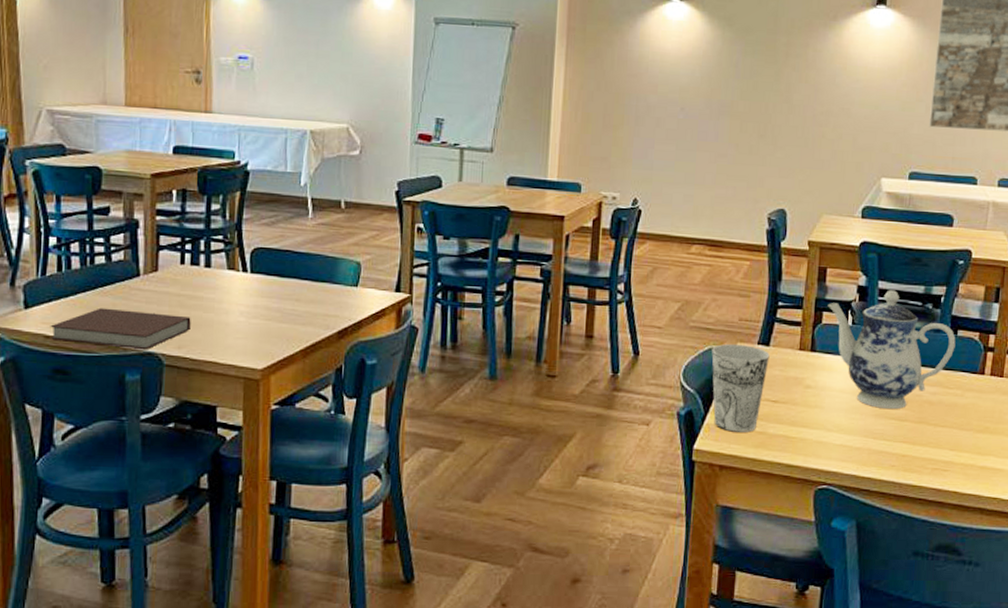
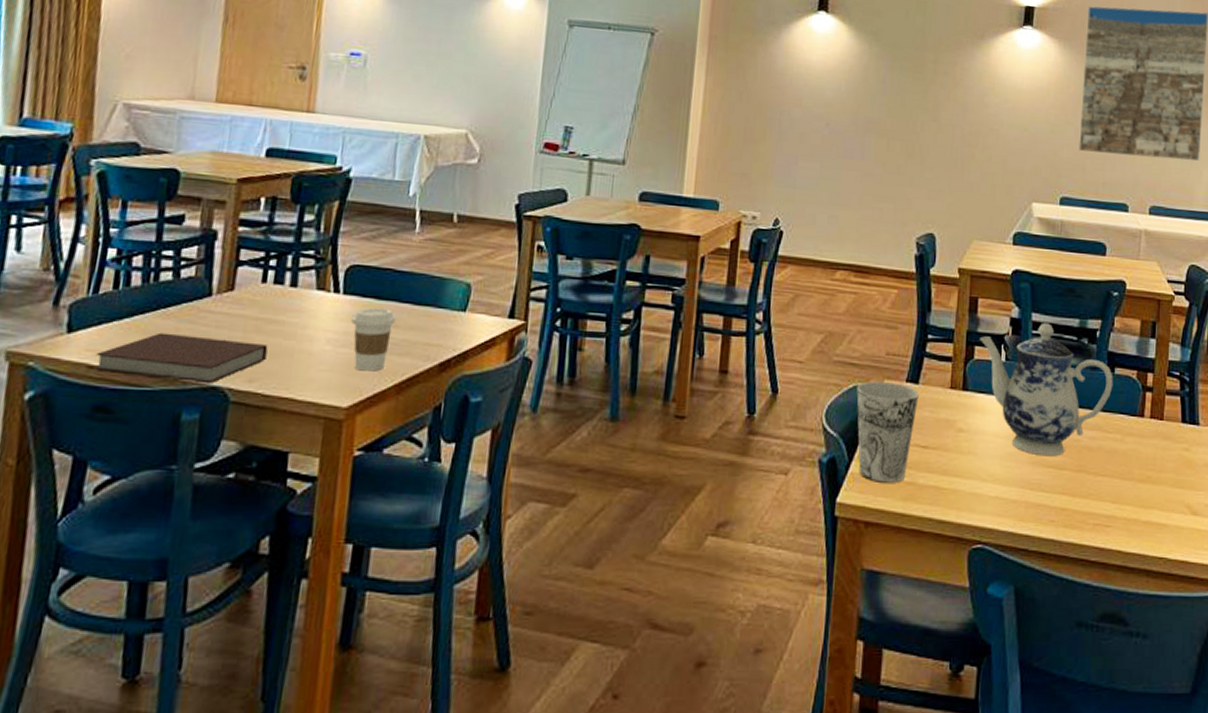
coffee cup: none [260,284,298,339] -> present [351,307,397,371]

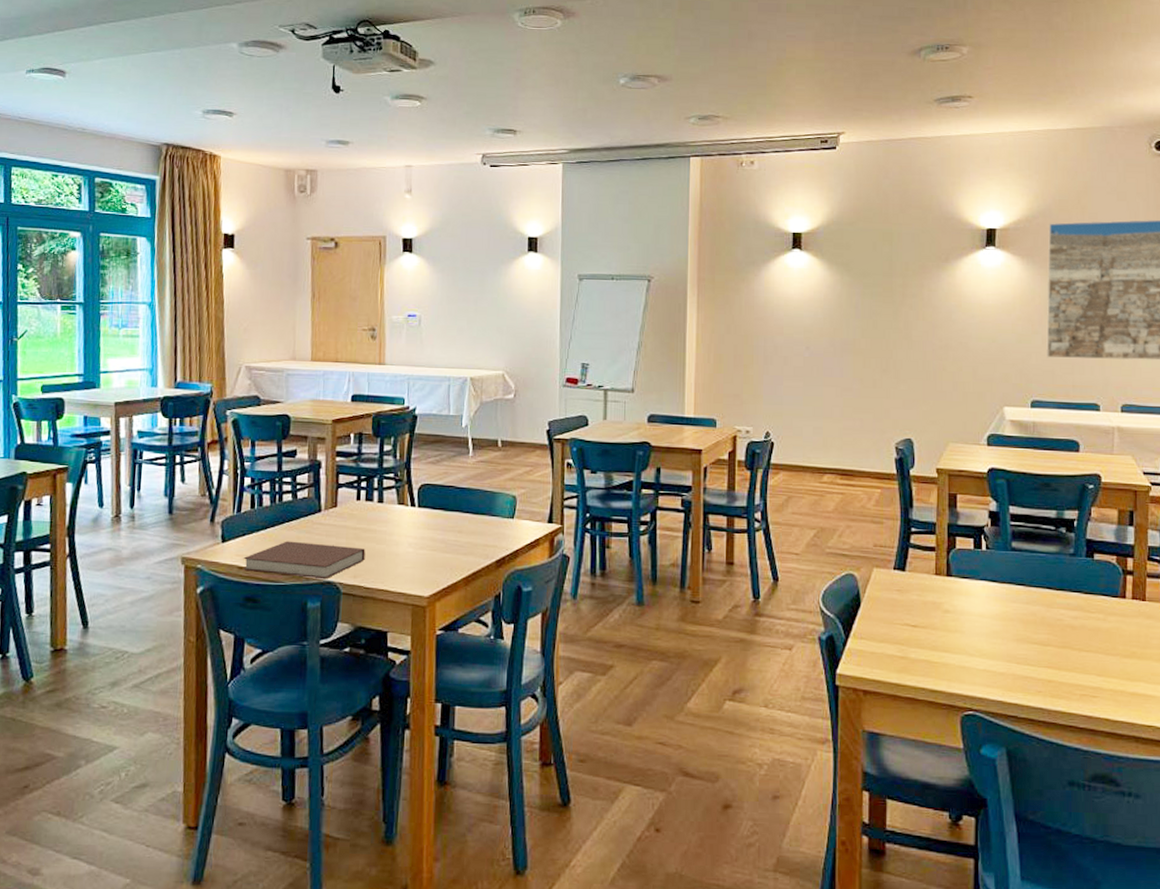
coffee cup: present [351,307,397,371] -> none [426,517,460,568]
cup: present [856,381,919,483] -> none [849,569,906,657]
teapot: present [980,323,1113,457] -> none [960,515,1093,634]

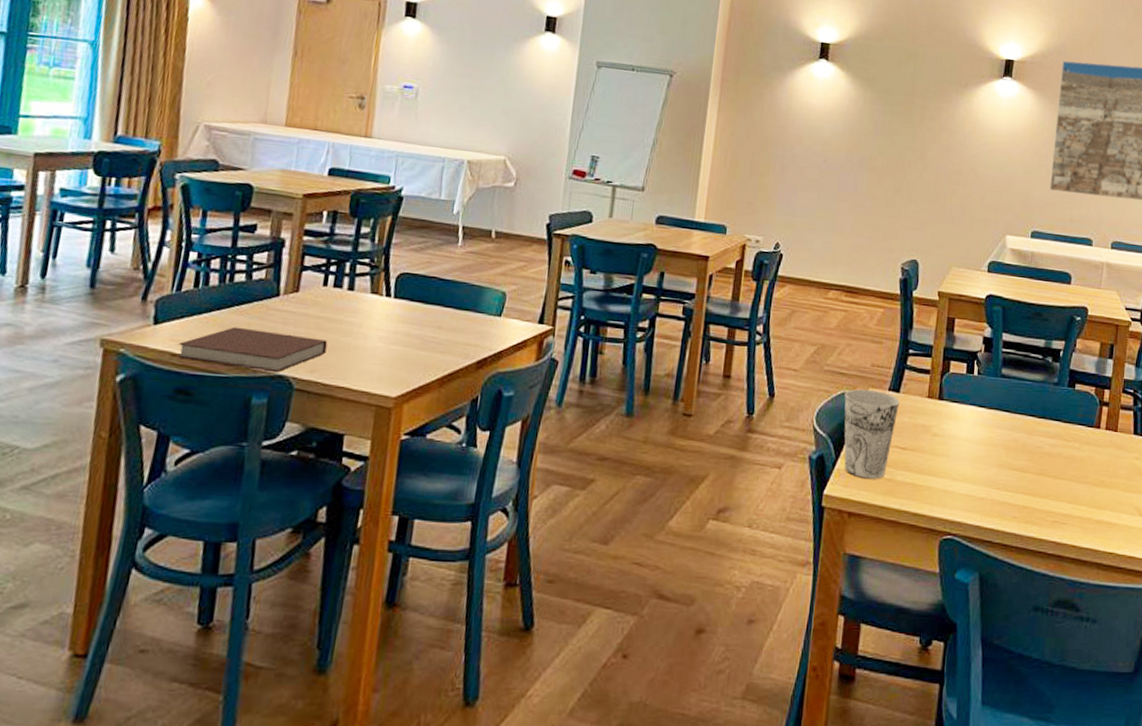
cup: none [849,569,906,657] -> present [844,389,900,479]

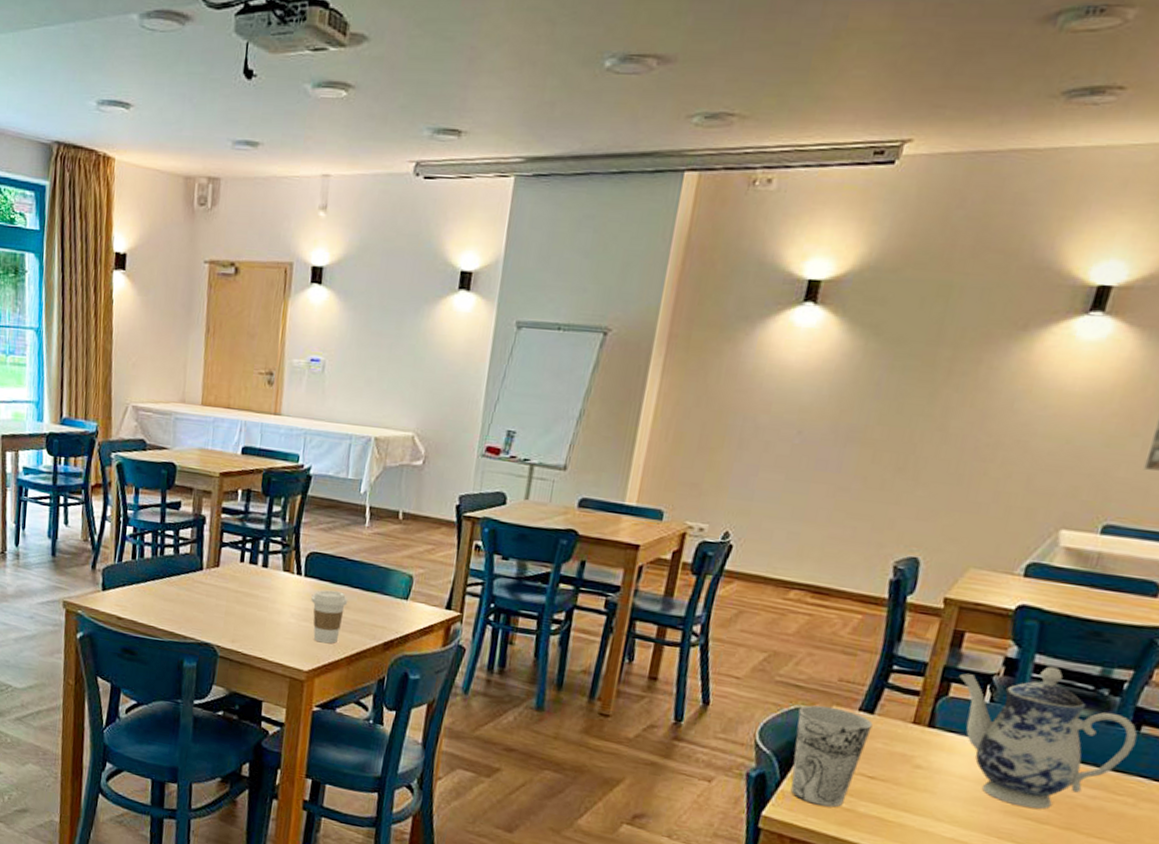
notebook: present [177,326,328,373] -> none [122,596,246,640]
coffee cup: none [401,310,441,366] -> present [311,589,349,644]
teapot: none [955,342,1074,461] -> present [959,666,1138,809]

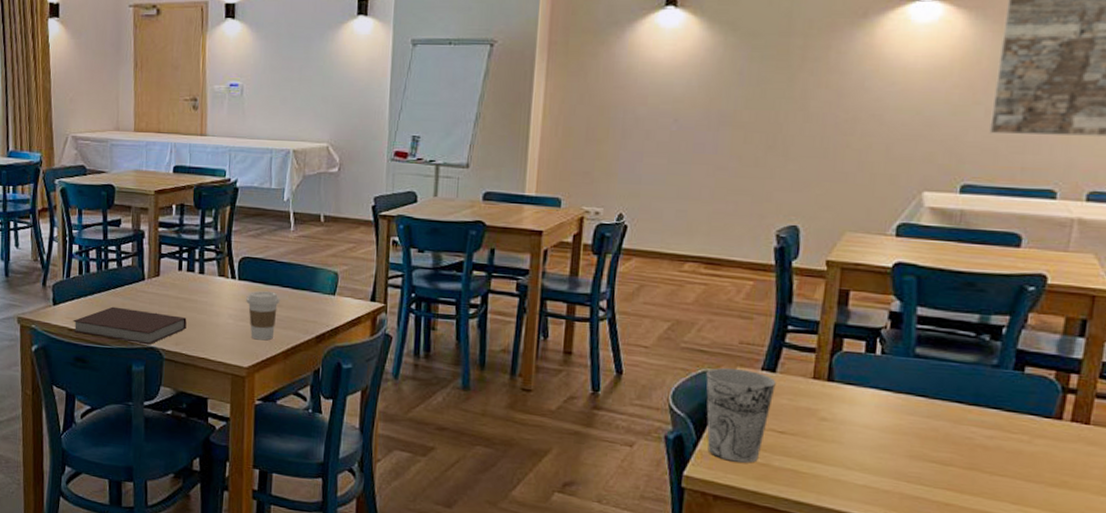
notebook: none [122,596,246,640] -> present [73,306,187,345]
teapot: present [959,666,1138,809] -> none [850,317,1022,452]

